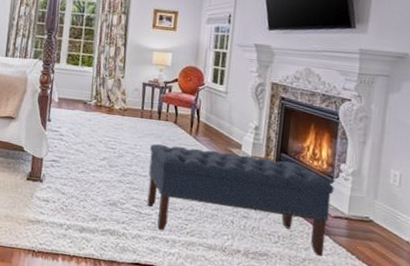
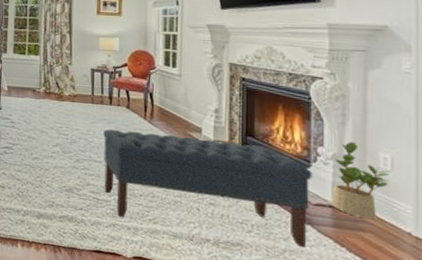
potted plant: none [348,159,398,229] -> present [332,141,391,219]

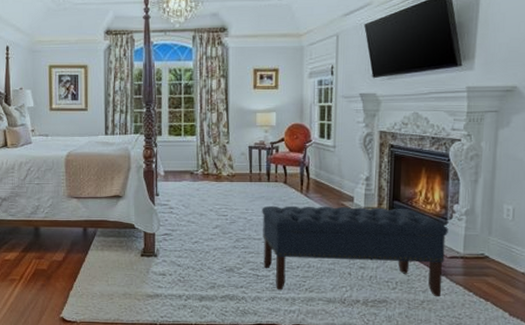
potted plant: present [332,141,391,219] -> none [463,197,512,264]

